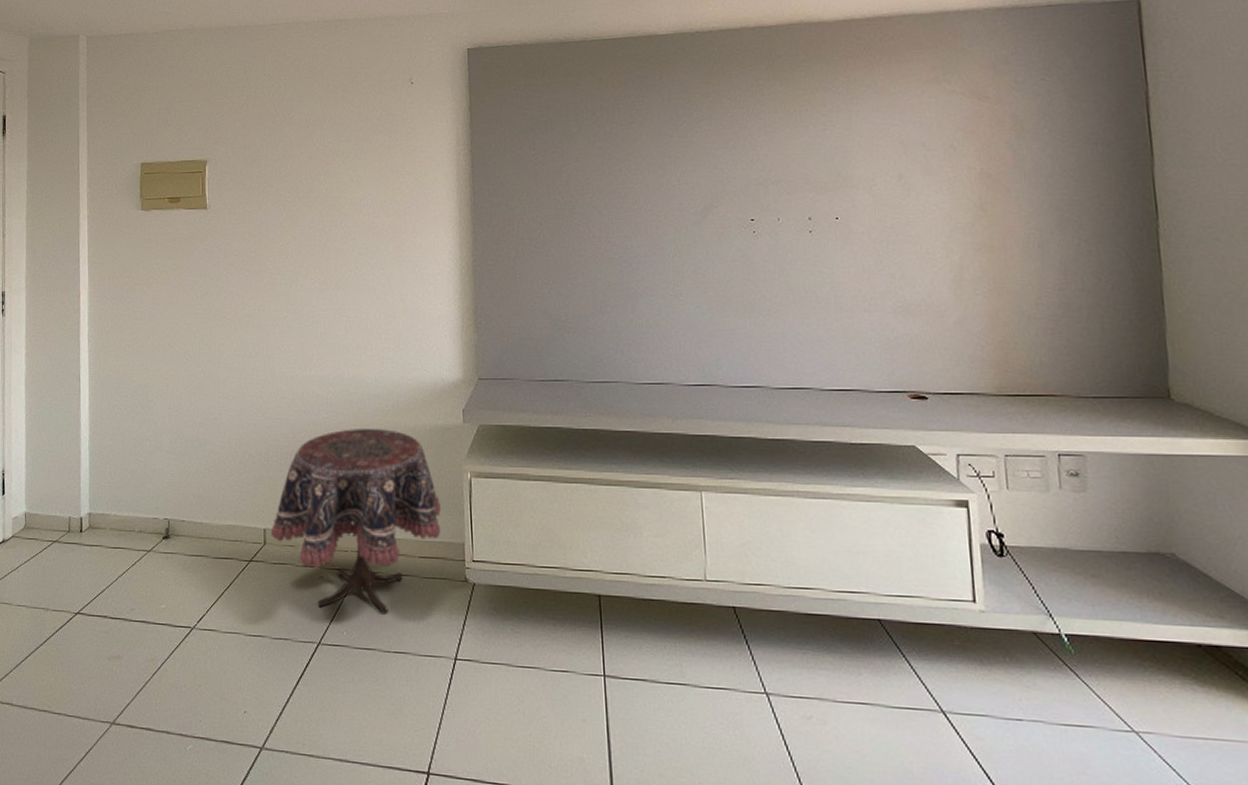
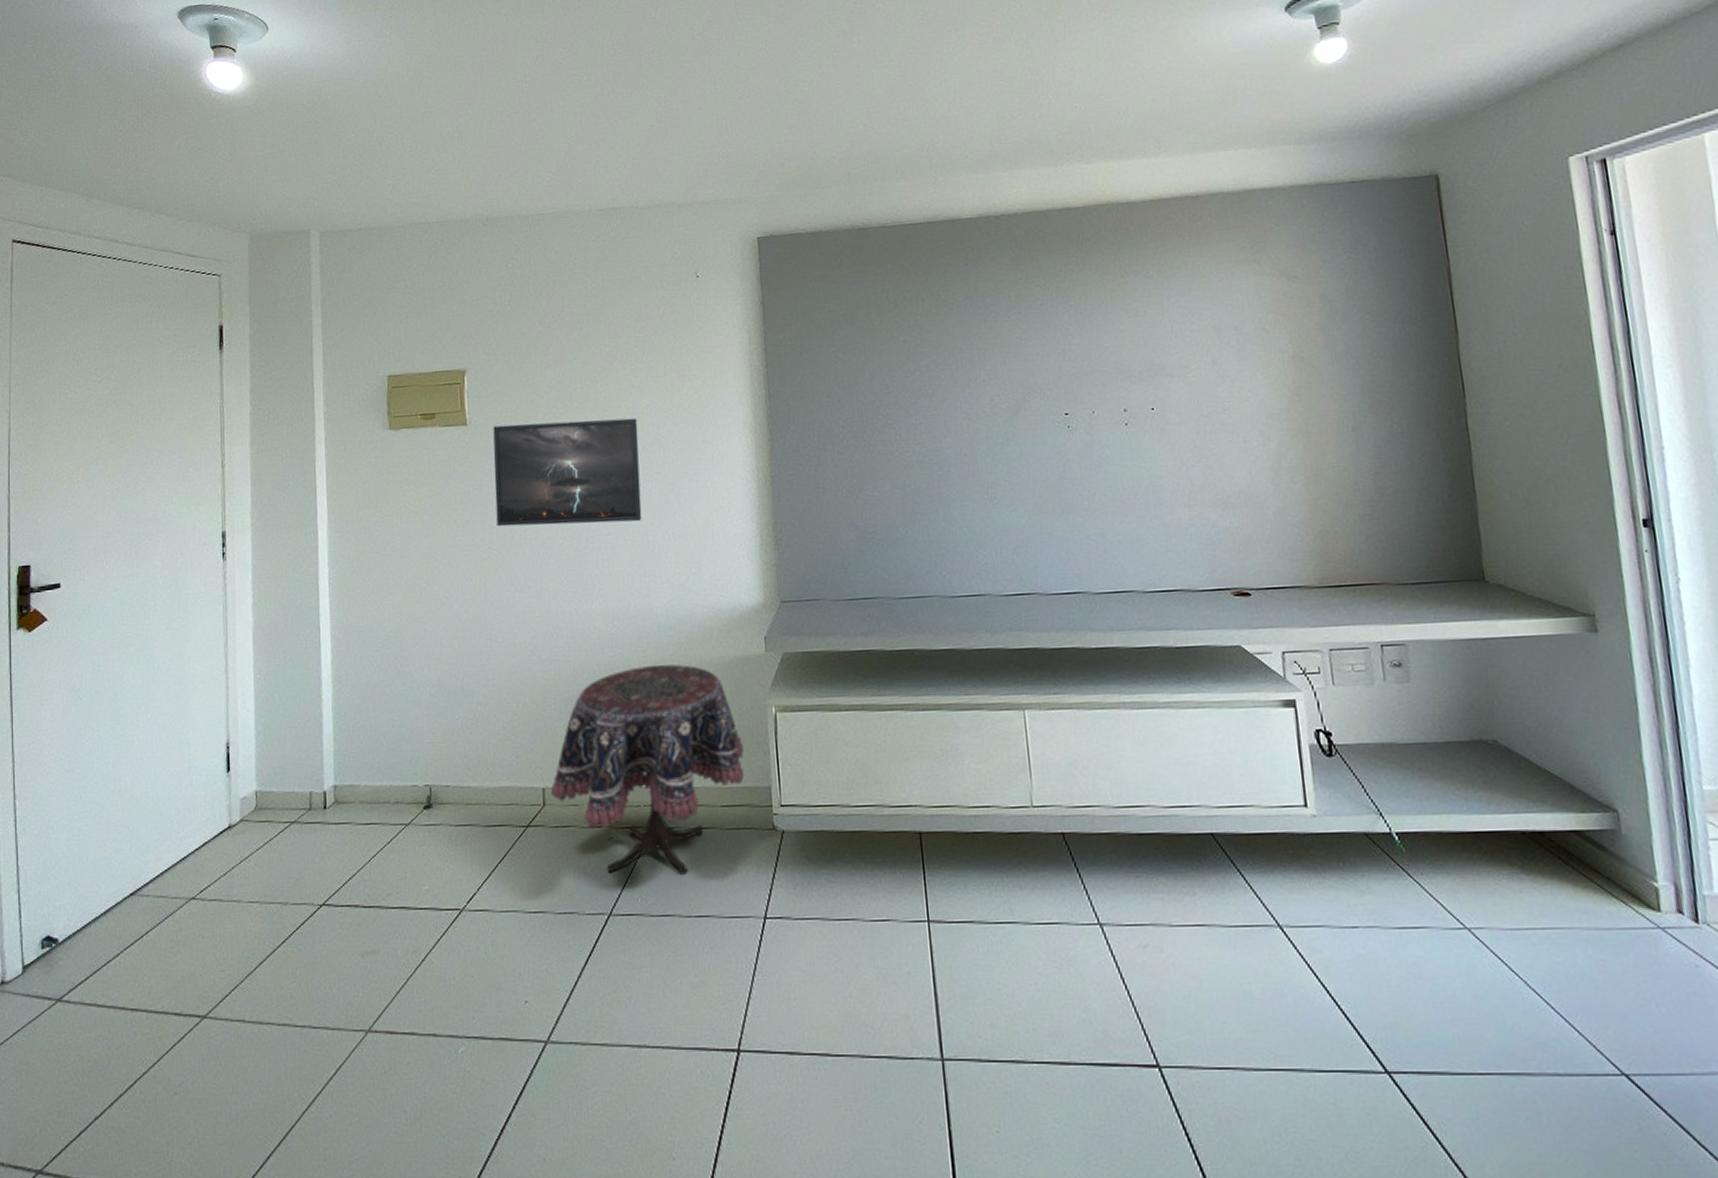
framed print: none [229,208,357,301] -> present [493,418,642,527]

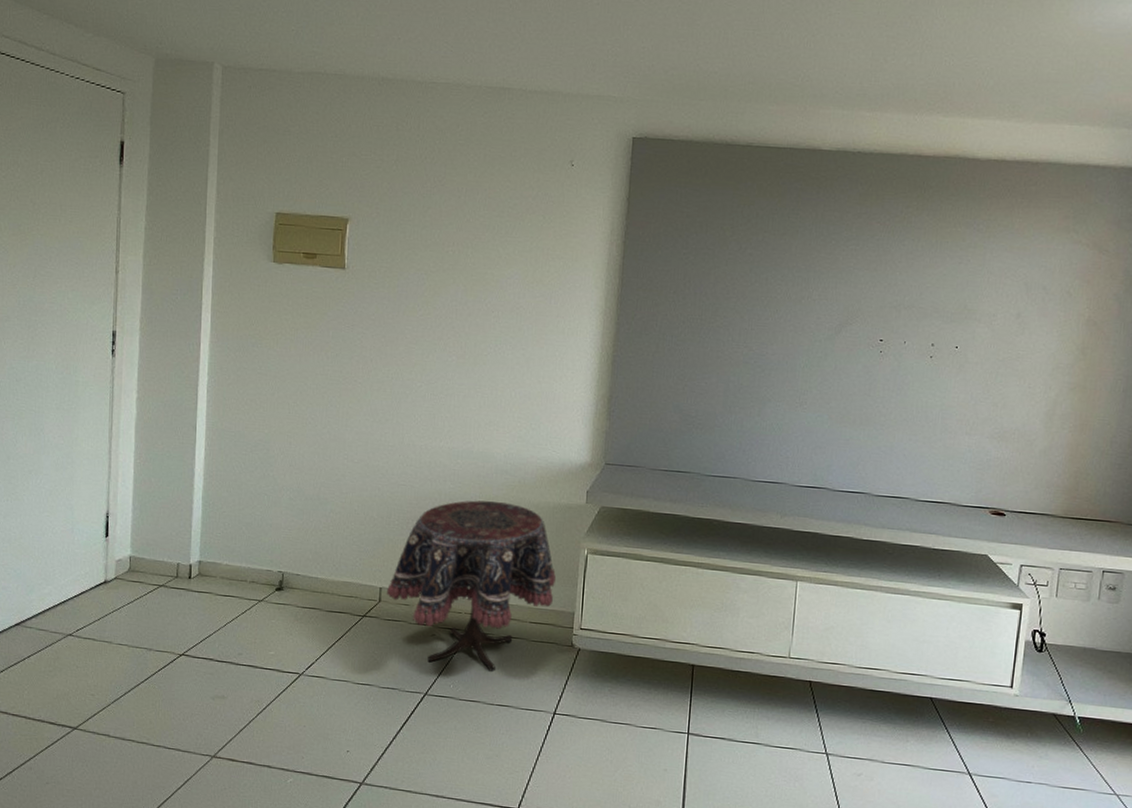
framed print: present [493,418,642,527] -> none [363,273,500,378]

